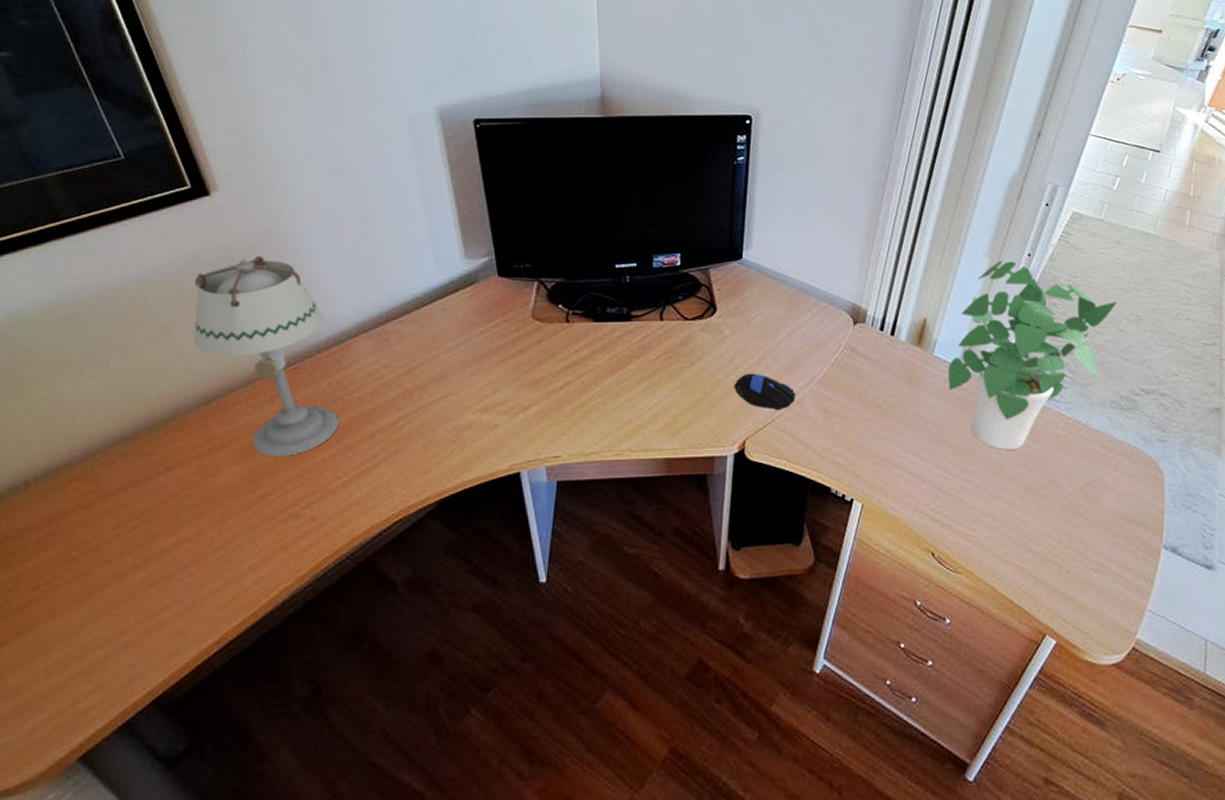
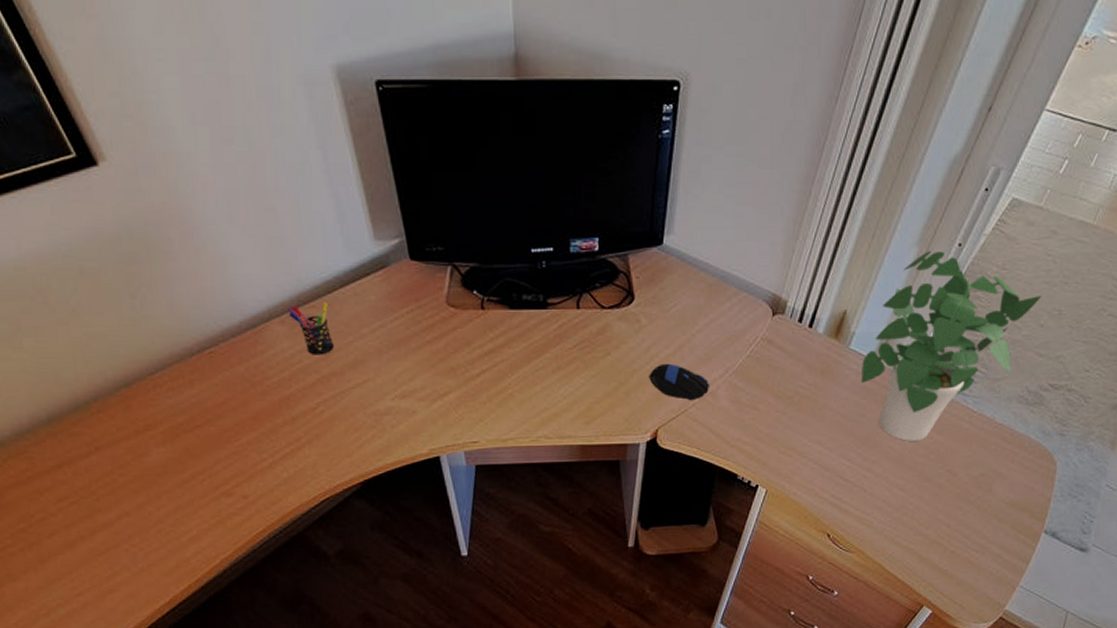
table lamp: present [193,256,339,457] -> none [95,234,260,439]
pen holder: none [376,317,419,370] -> present [288,302,335,355]

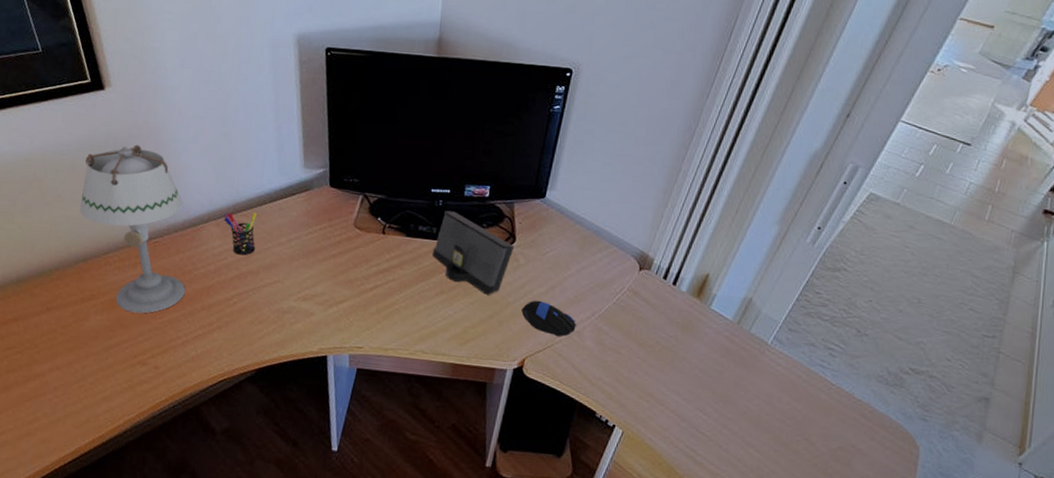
table lamp: none [95,234,260,439] -> present [79,145,186,314]
speaker: none [541,272,634,365] -> present [432,210,515,295]
potted plant: present [861,250,1042,441] -> none [721,230,901,405]

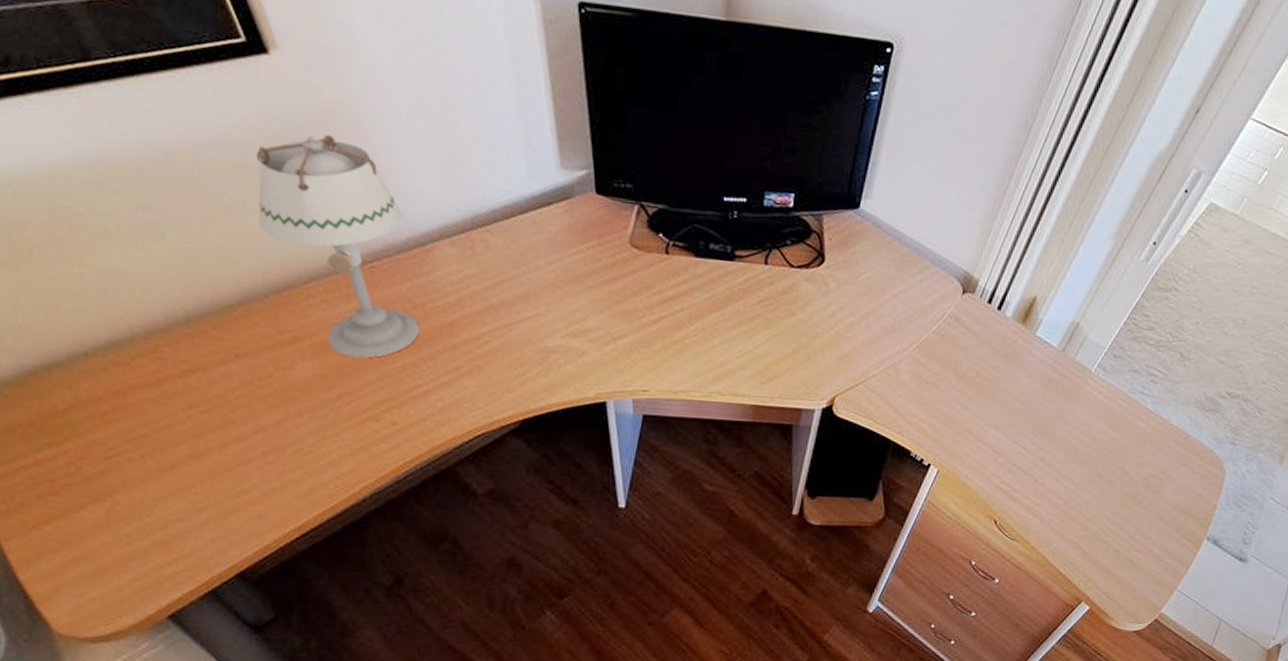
pen holder: present [223,212,257,256] -> none [460,227,507,283]
speaker: present [432,210,515,295] -> none [726,224,824,326]
computer mouse: present [521,300,576,337] -> none [831,330,892,372]

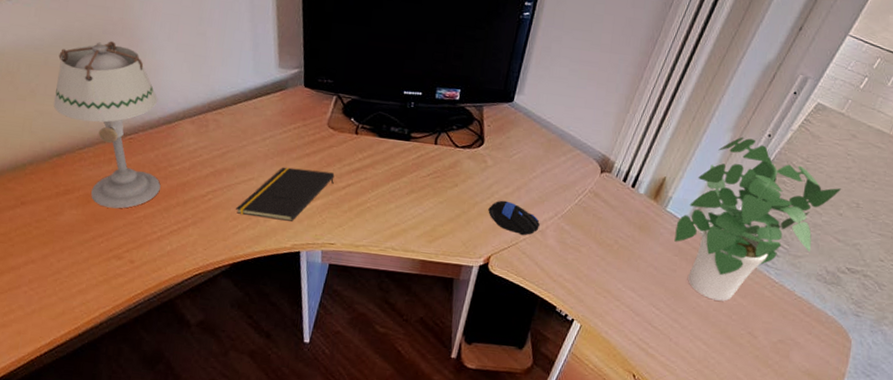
notepad: none [521,298,643,366] -> present [236,167,335,222]
computer mouse: none [831,330,892,372] -> present [488,200,540,236]
potted plant: none [1044,245,1229,436] -> present [674,136,842,301]

